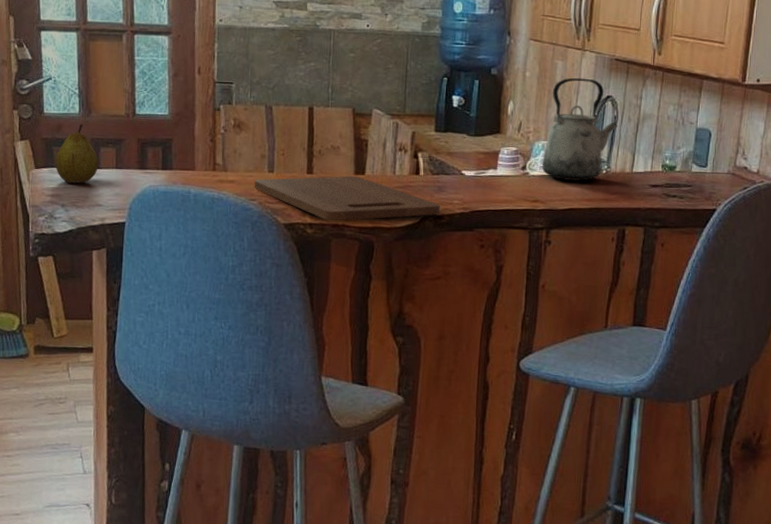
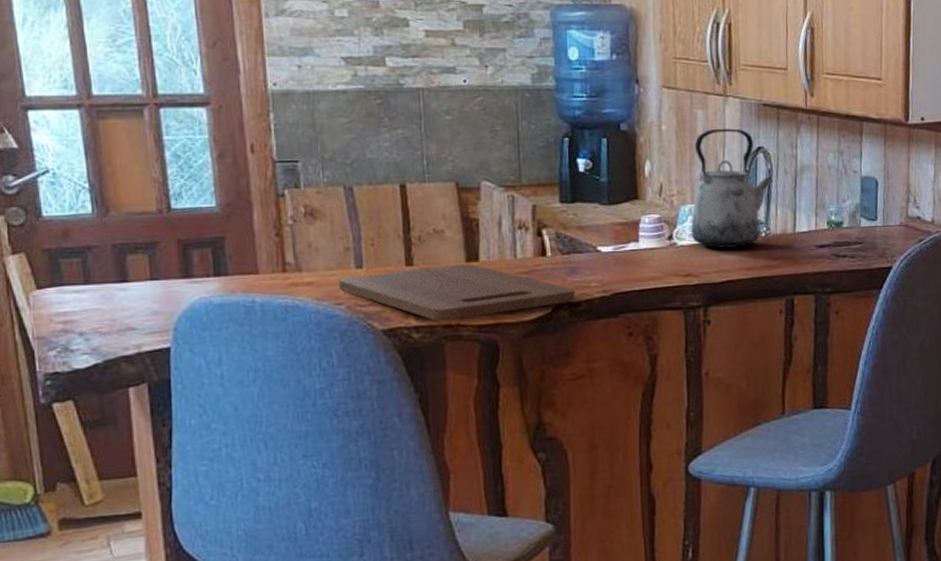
fruit: present [55,123,99,184] -> none [64,226,126,305]

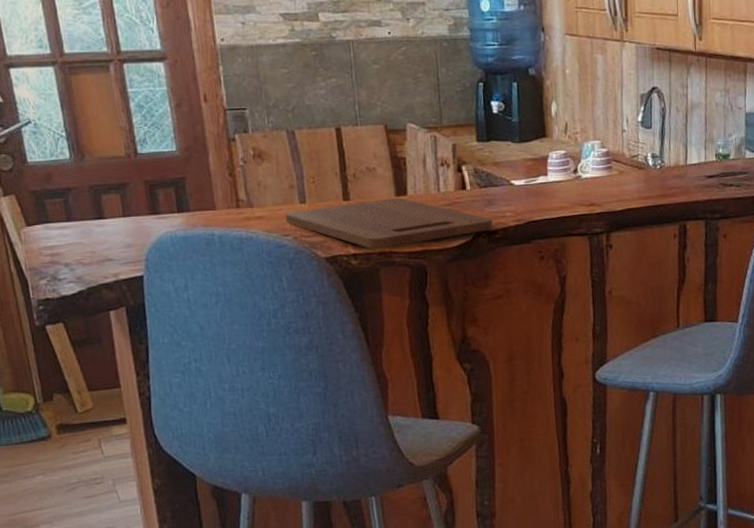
kettle: present [690,128,773,248] -> none [593,70,667,180]

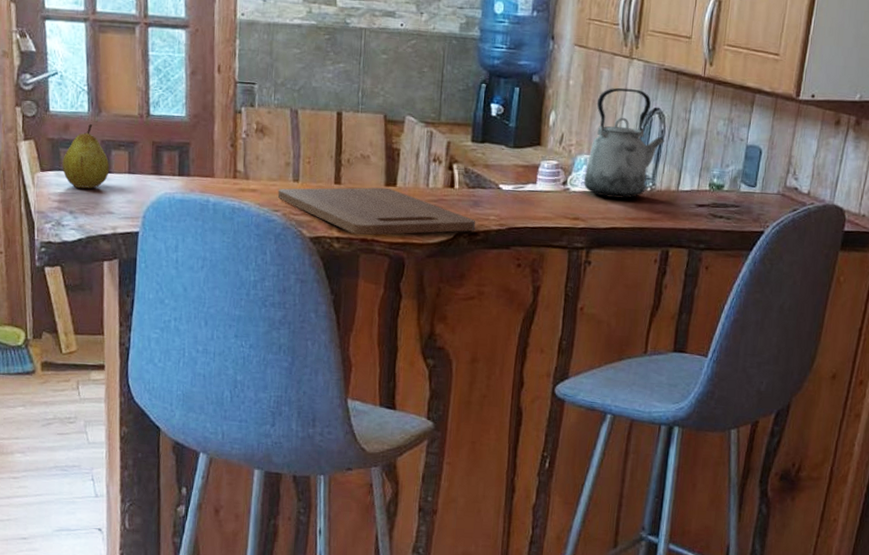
fruit: none [49,170,103,239] -> present [62,123,110,189]
kettle: none [593,70,667,180] -> present [583,87,665,199]

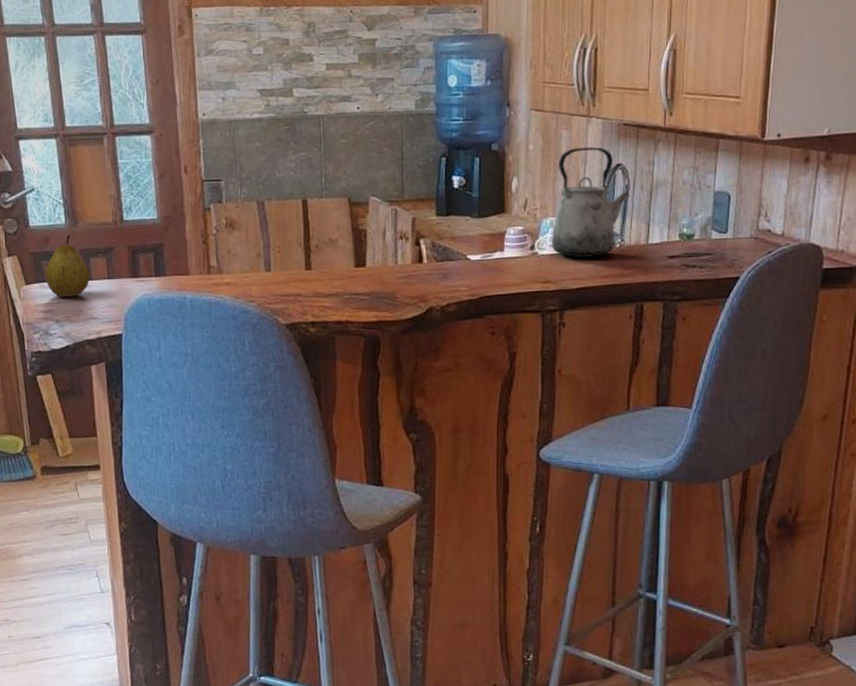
cutting board: present [277,187,476,235] -> none [251,269,447,318]

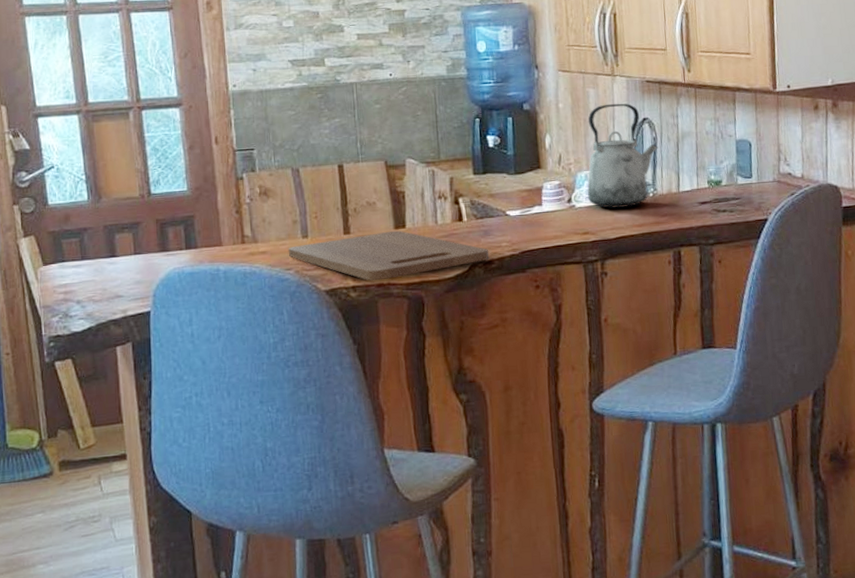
fruit: present [45,234,90,298] -> none [65,211,115,277]
cutting board: none [251,269,447,318] -> present [288,230,490,281]

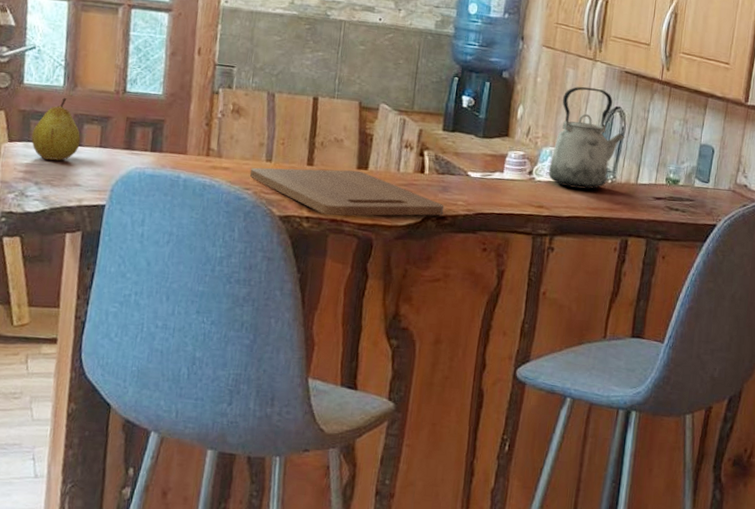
fruit: none [65,211,115,277] -> present [31,97,81,161]

